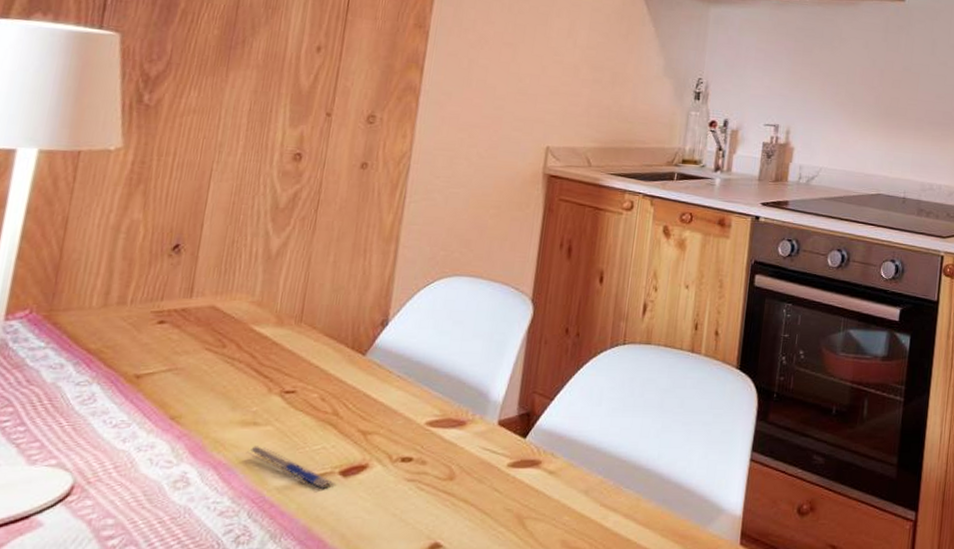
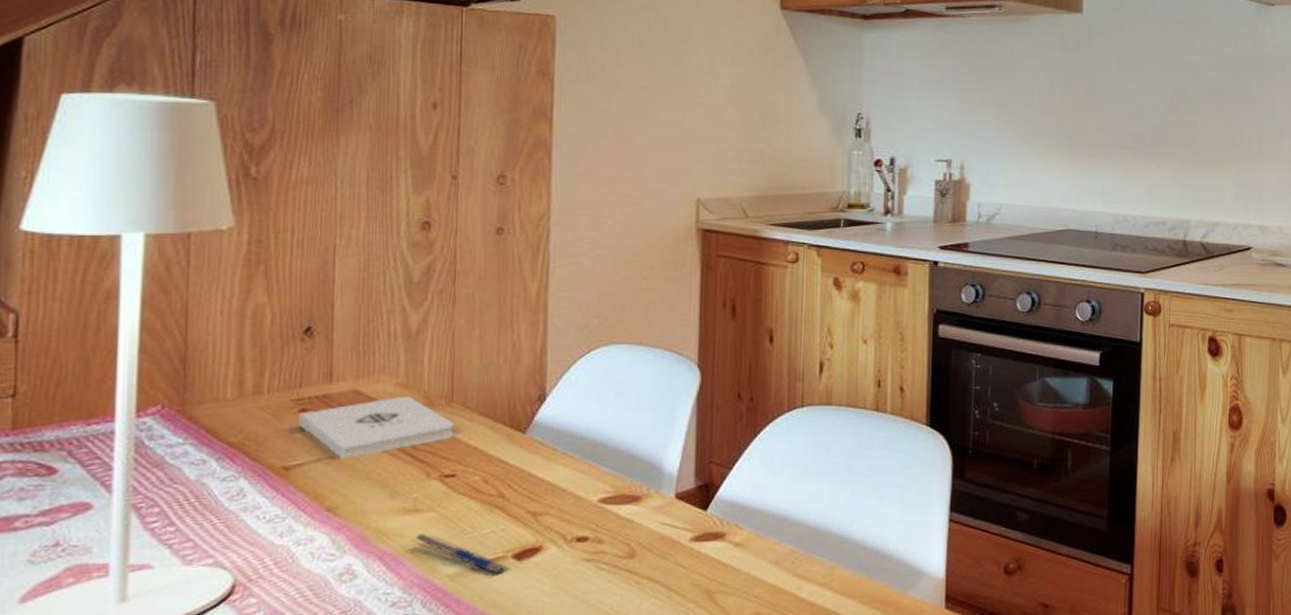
notepad: none [154,313,300,371] -> present [297,396,454,459]

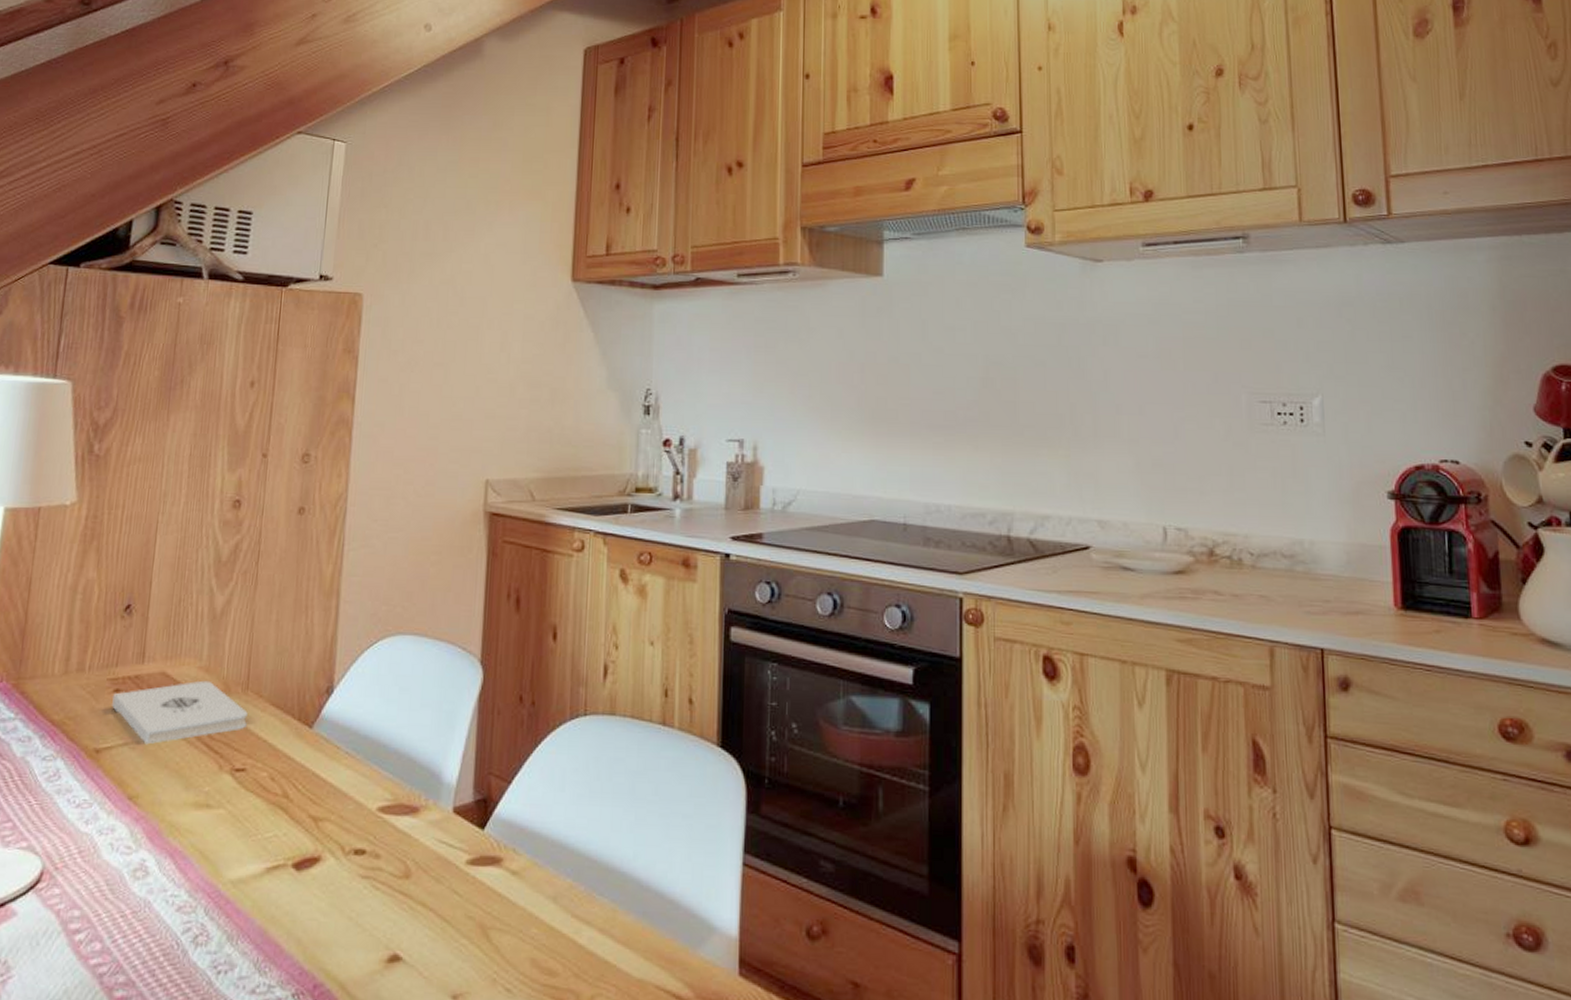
pen: present [411,533,510,575] -> none [200,831,289,885]

